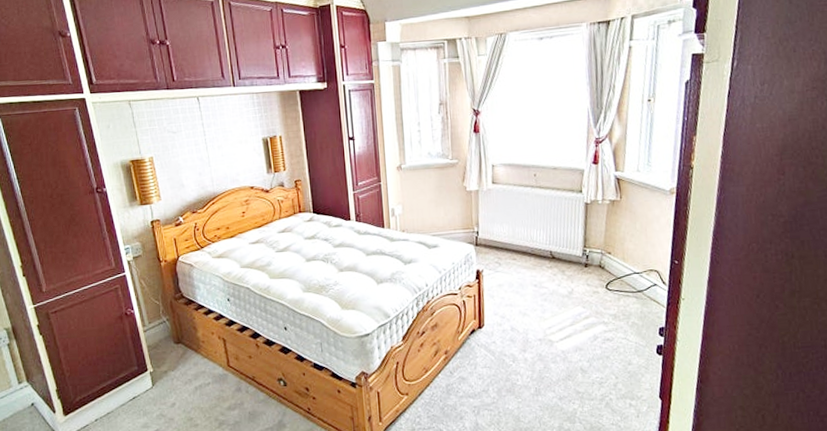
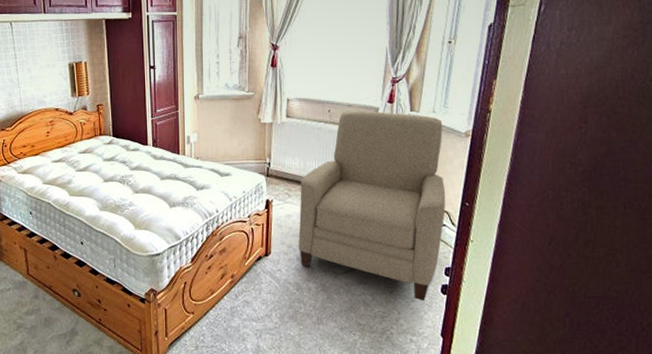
chair: none [510,173,656,364] -> present [298,110,446,301]

